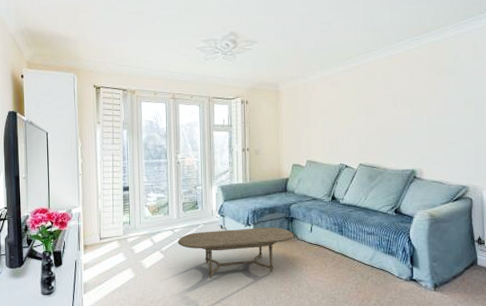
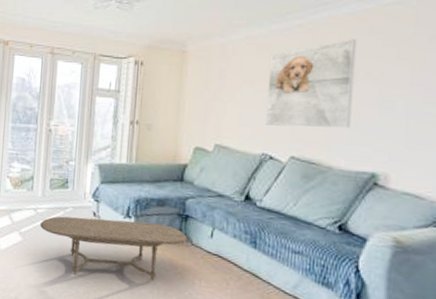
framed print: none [338,75,396,142] -> present [265,39,357,128]

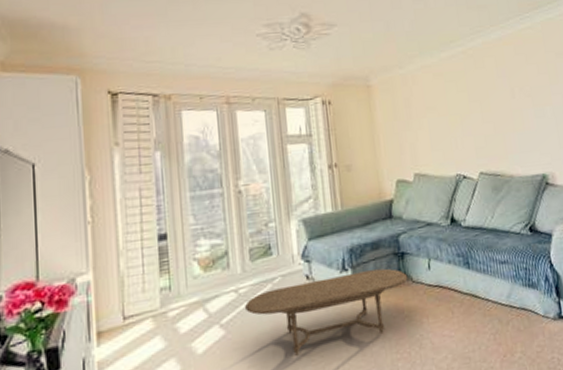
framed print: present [265,39,357,128] -> none [444,60,519,147]

